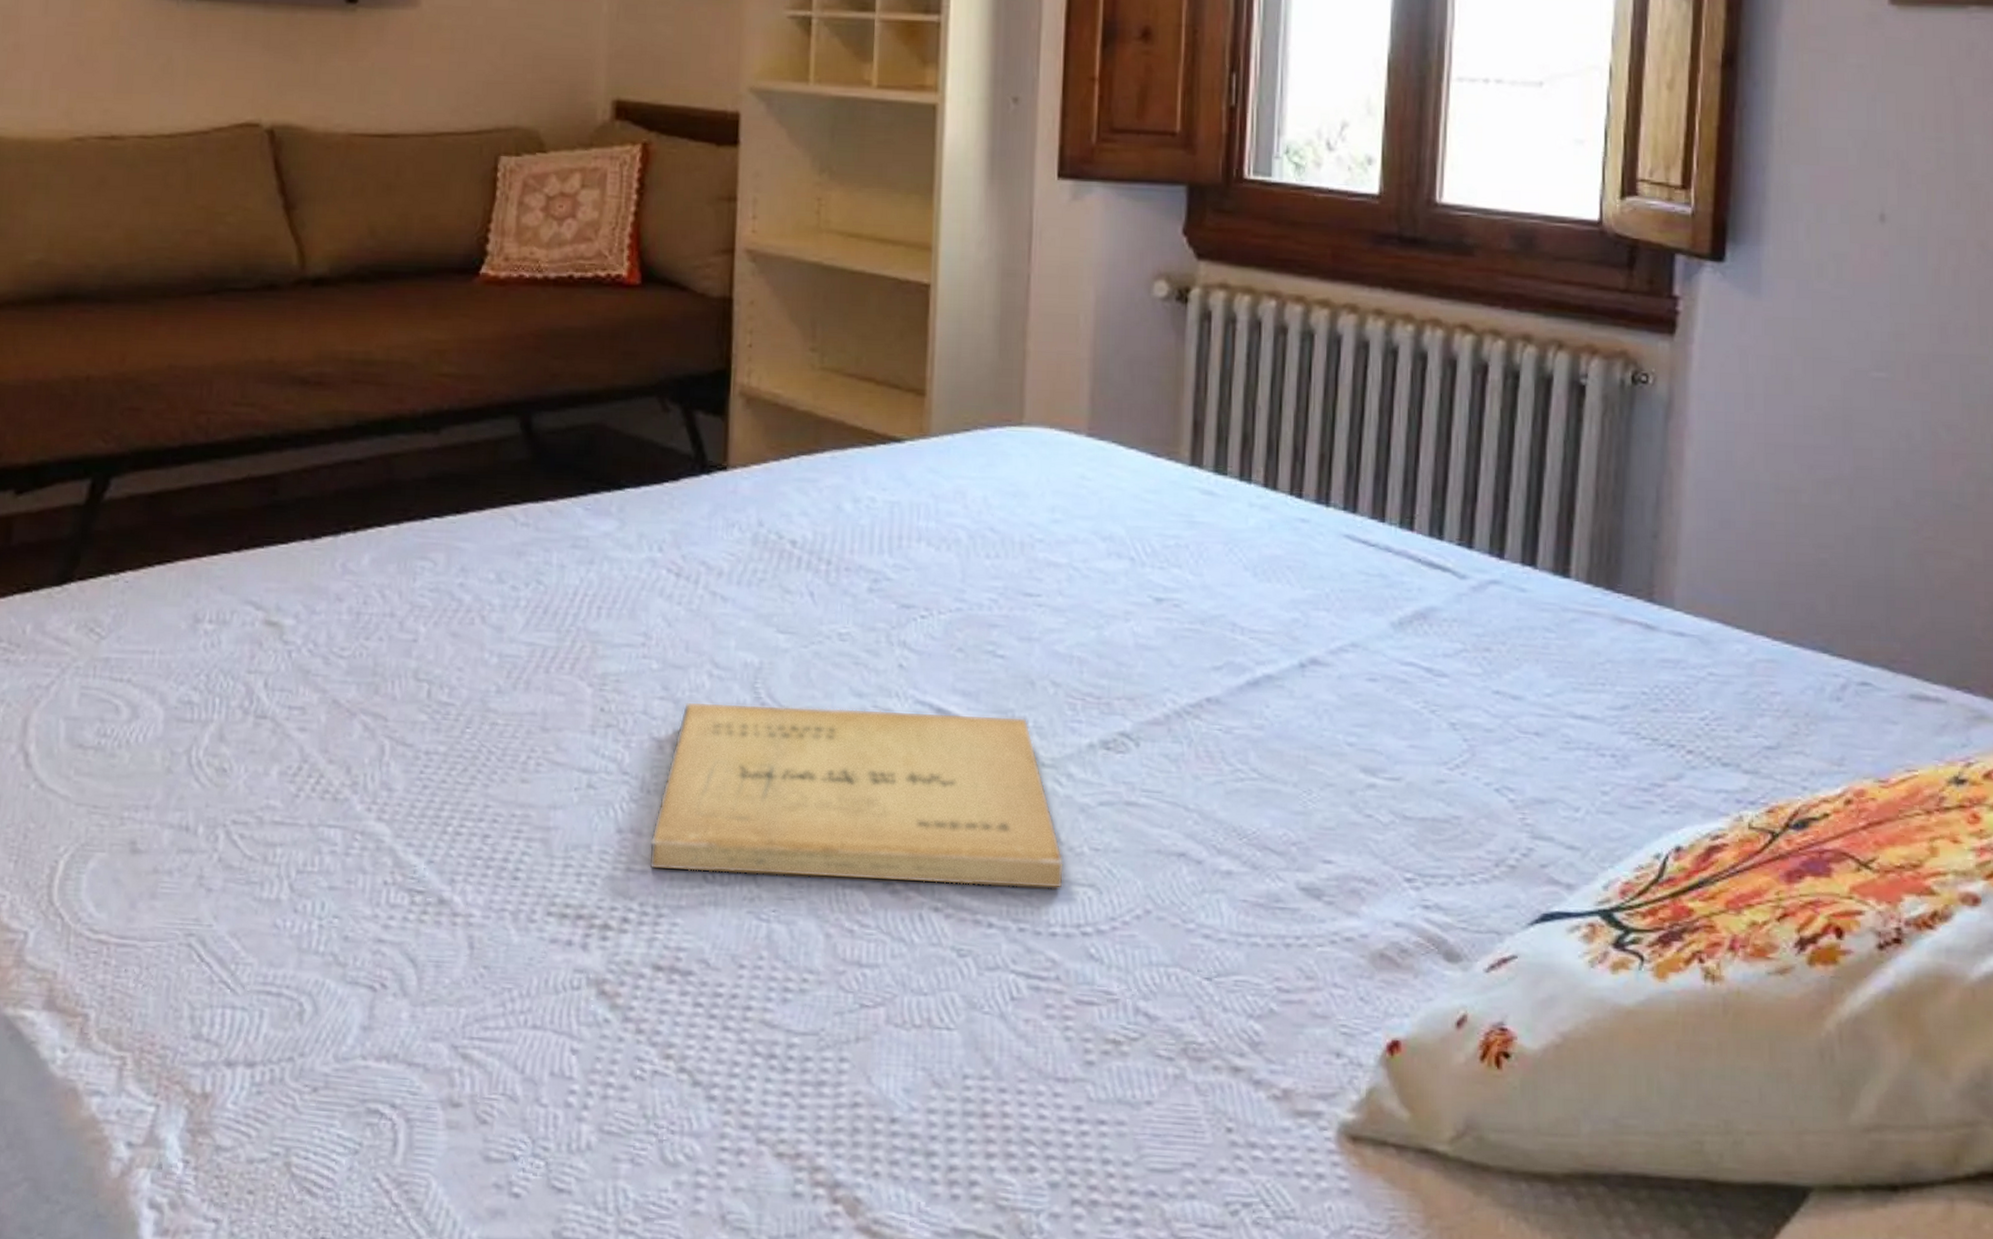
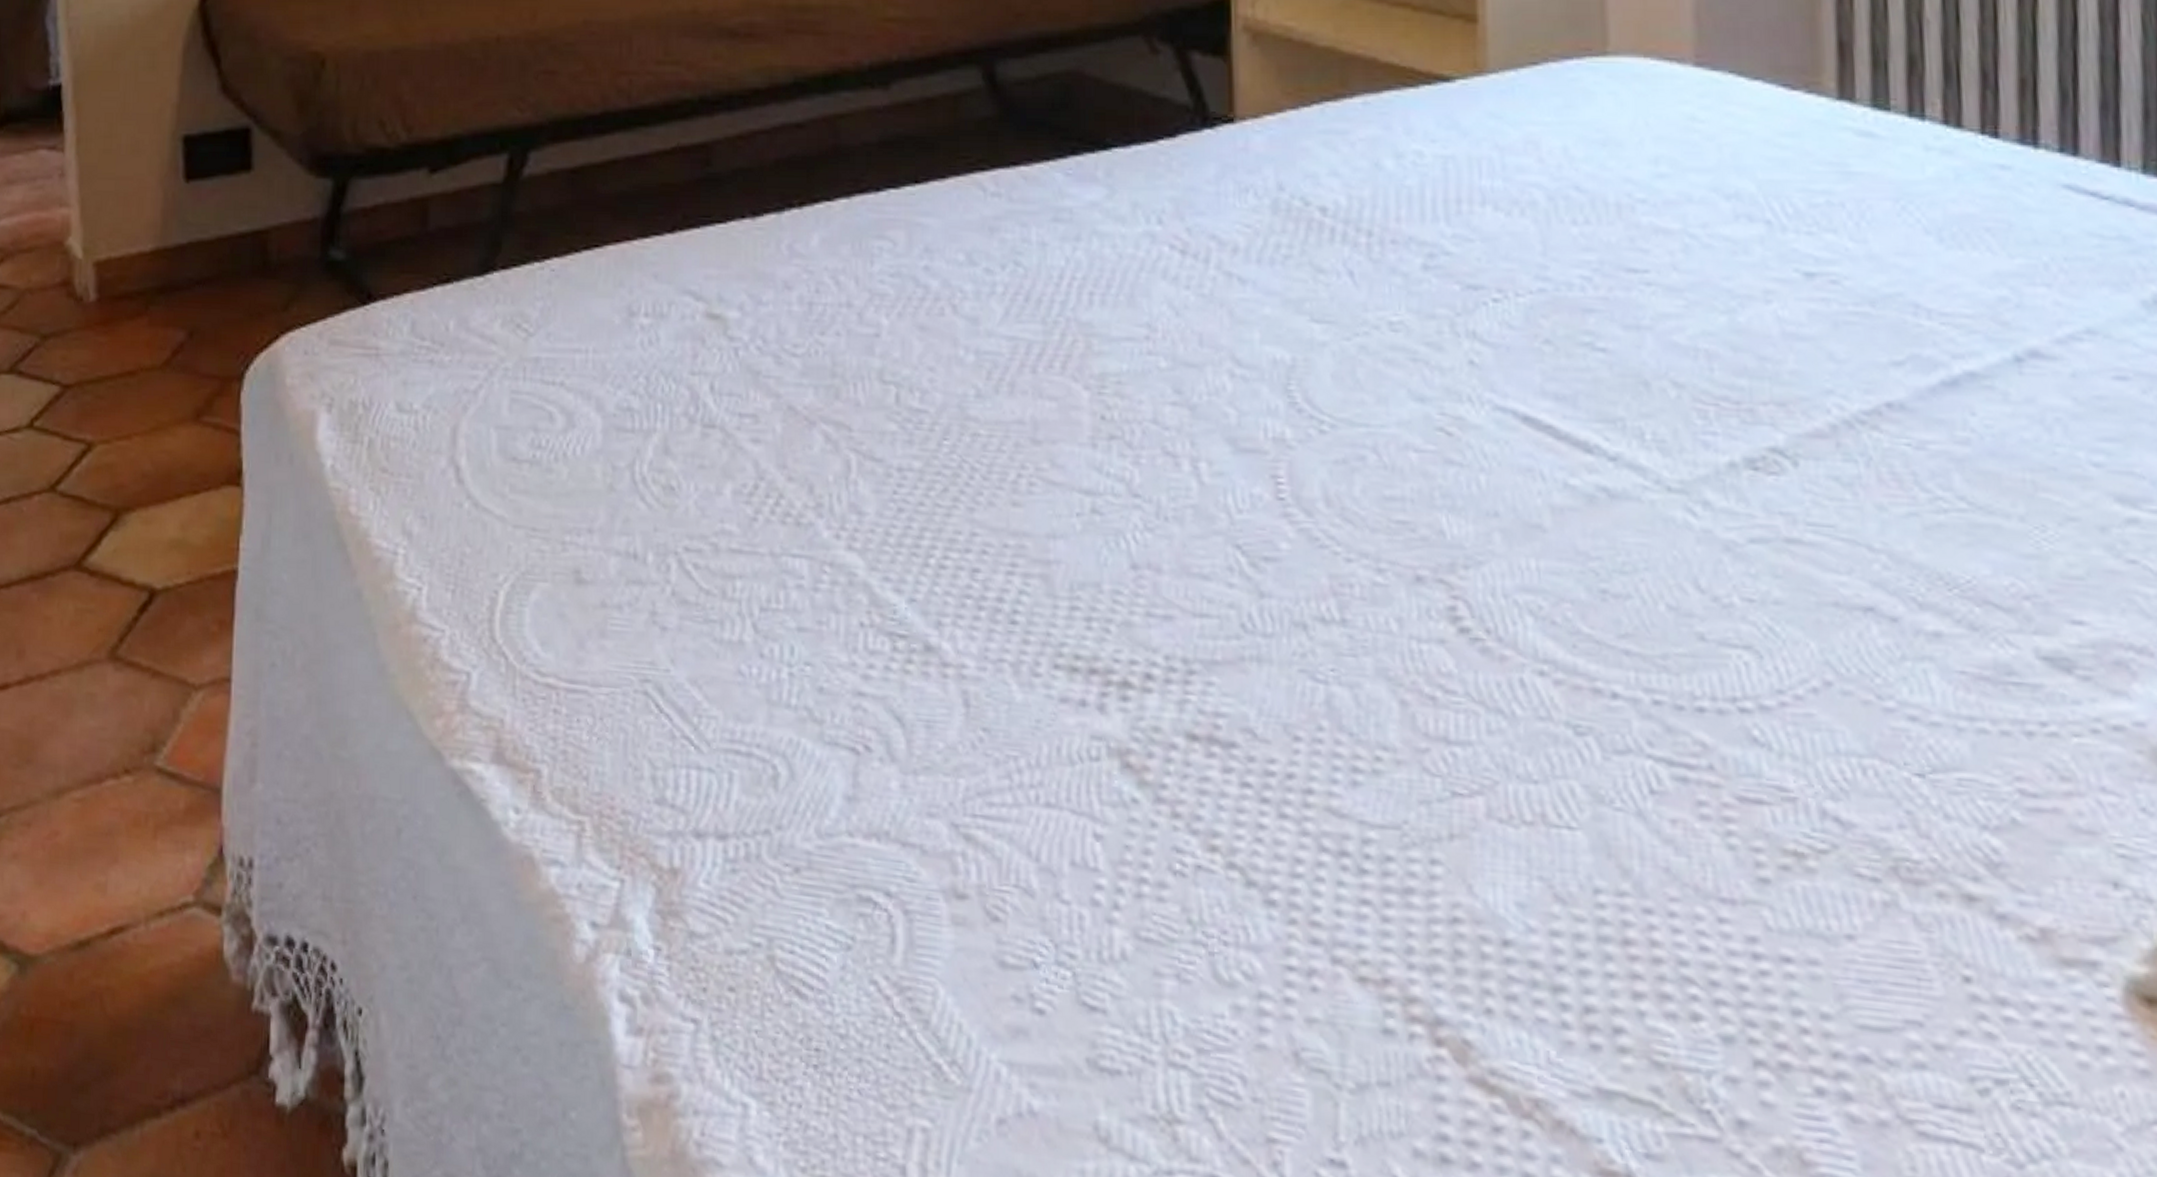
book: present [648,701,1065,890] -> none [1171,407,1710,652]

